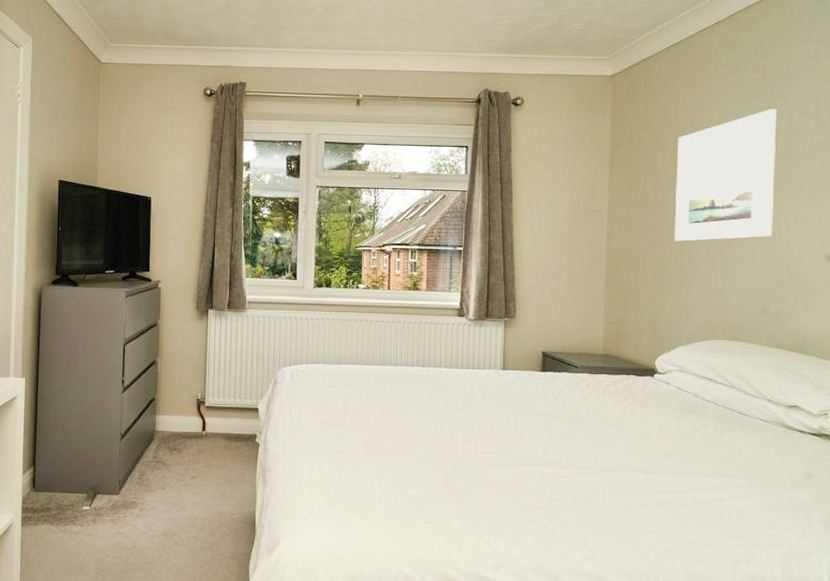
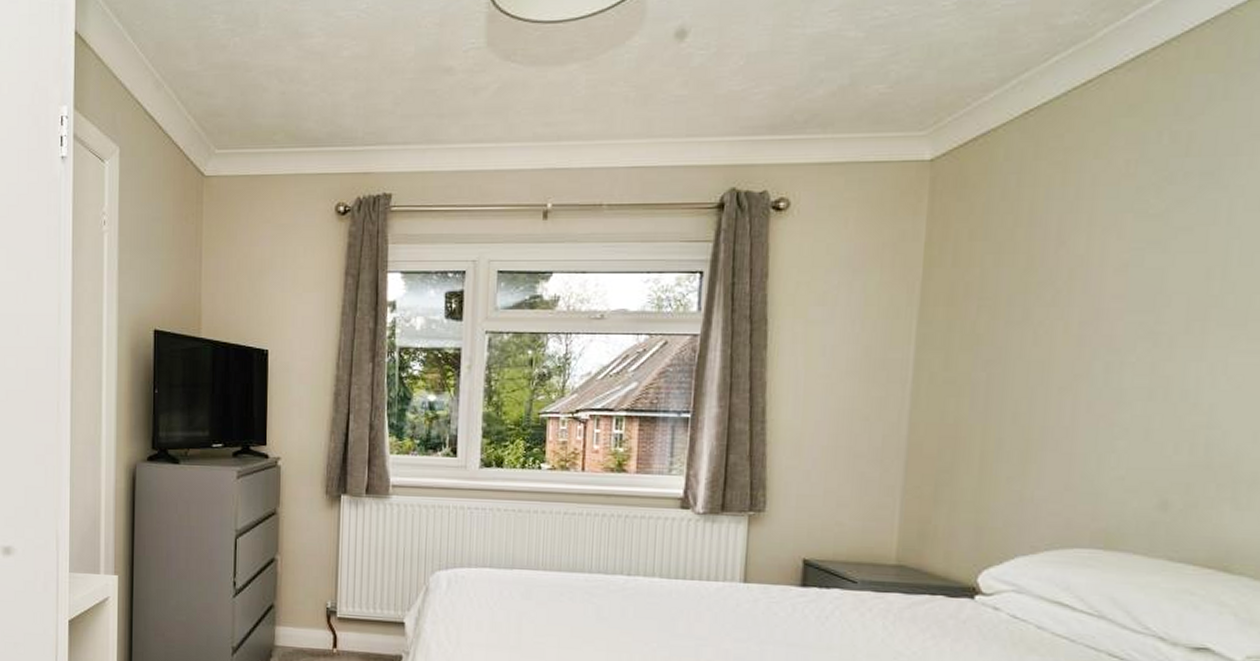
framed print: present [674,108,777,242] -> none [1018,199,1208,404]

